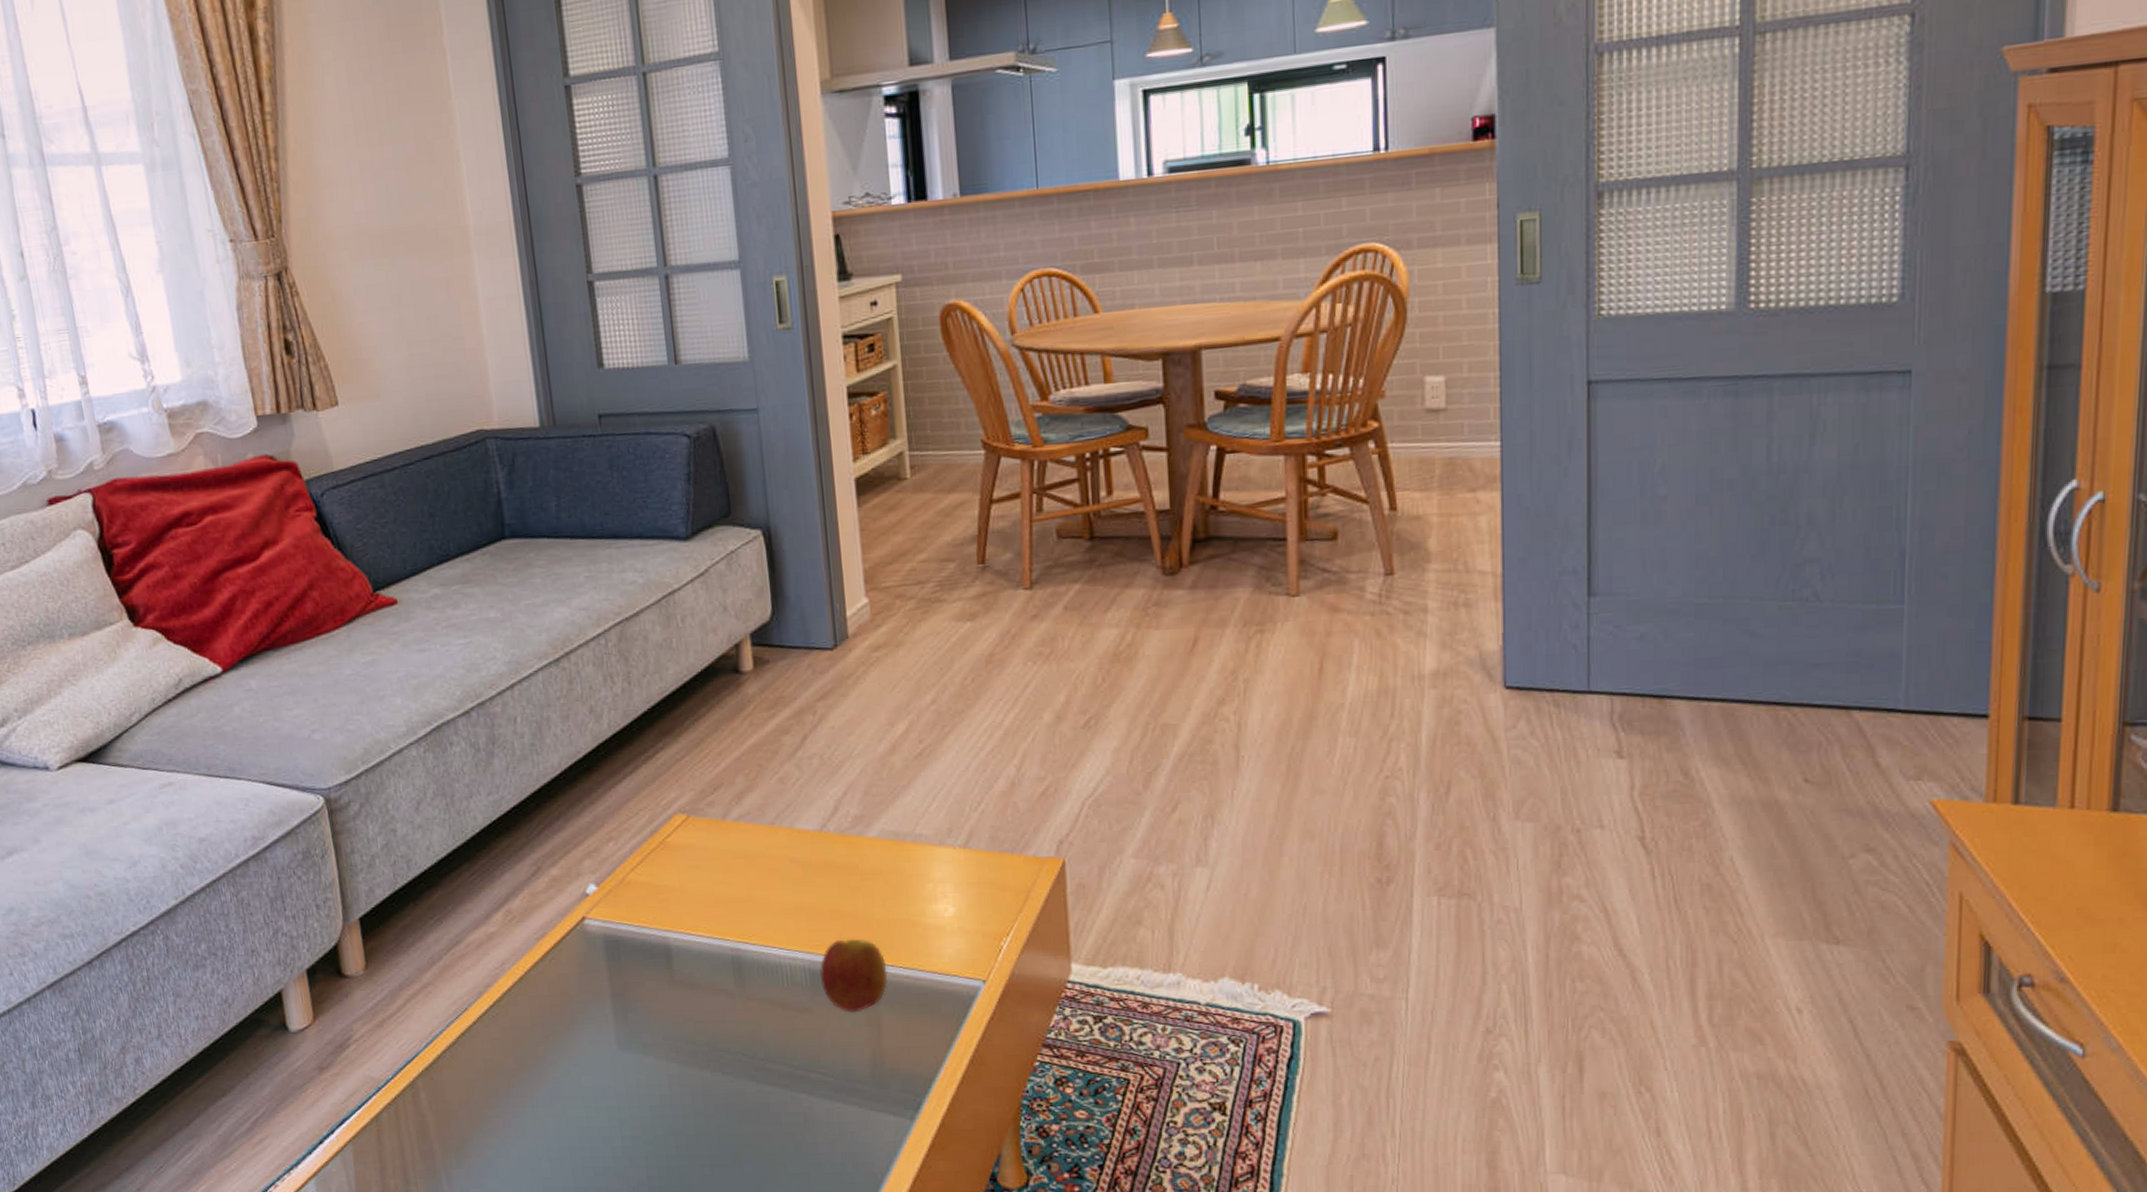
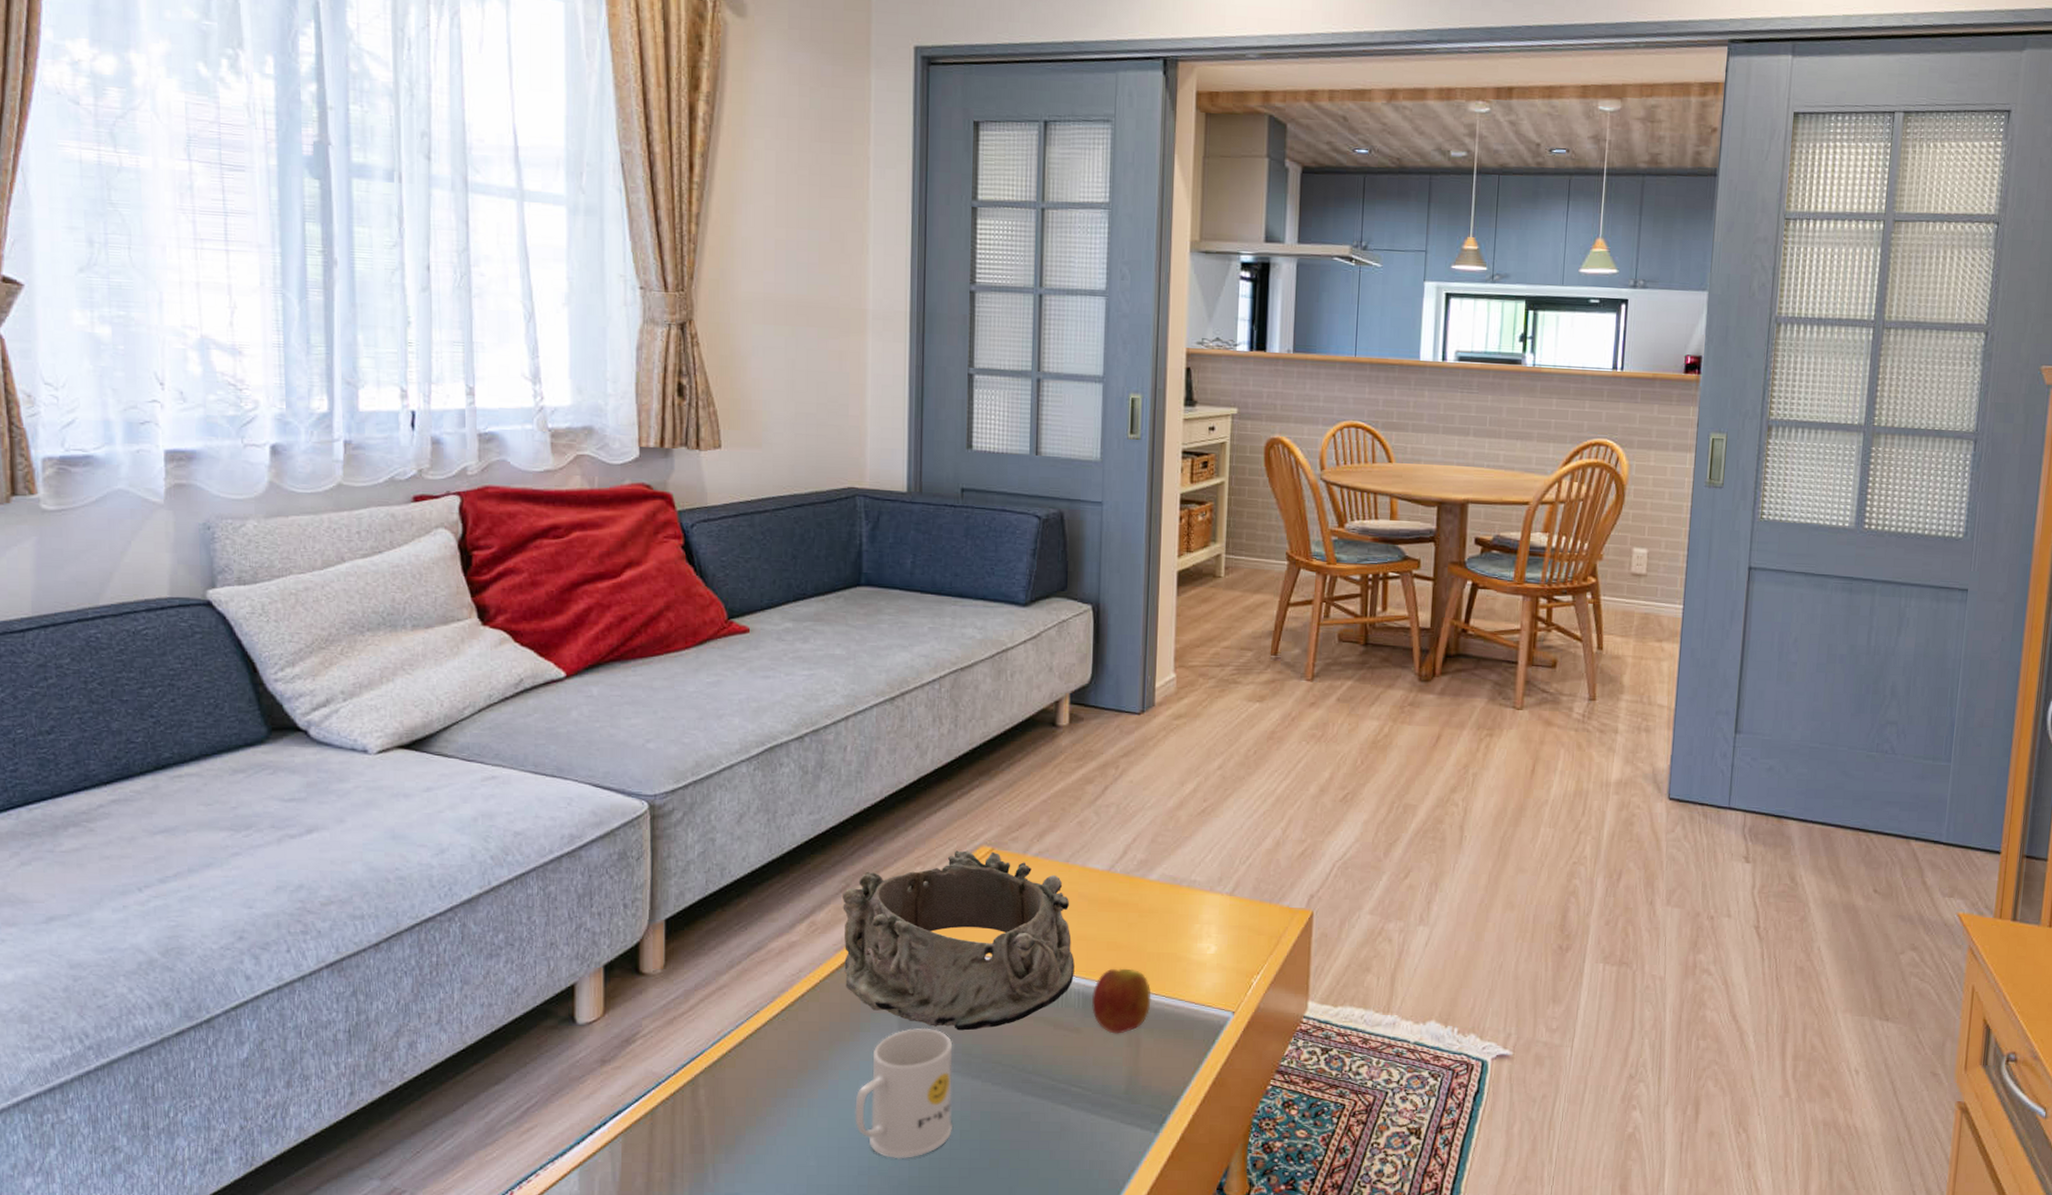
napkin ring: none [535,819,797,1018] -> present [843,850,1075,1031]
mug: none [580,1016,687,1158] -> present [855,1027,953,1159]

